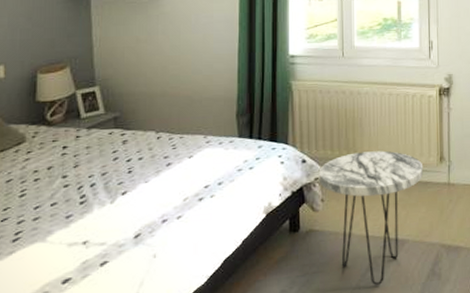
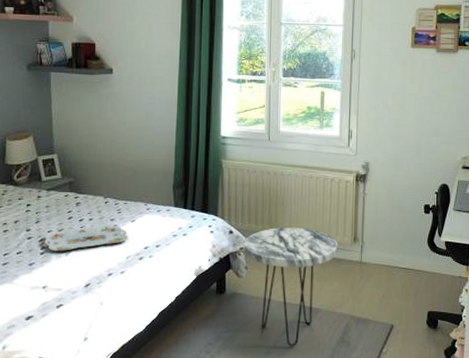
serving tray: none [84,163,185,199] -> present [44,225,128,251]

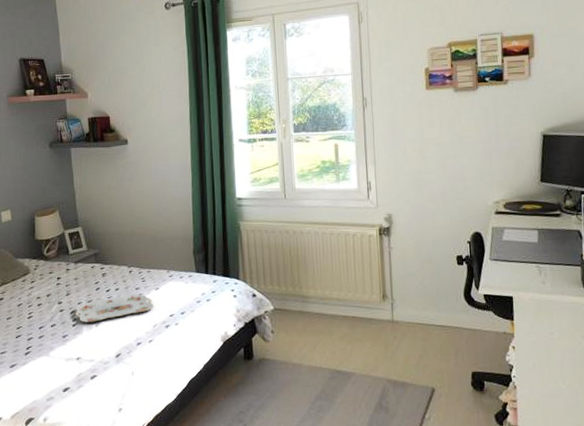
side table: present [243,228,338,346] -> none [268,287,367,413]

